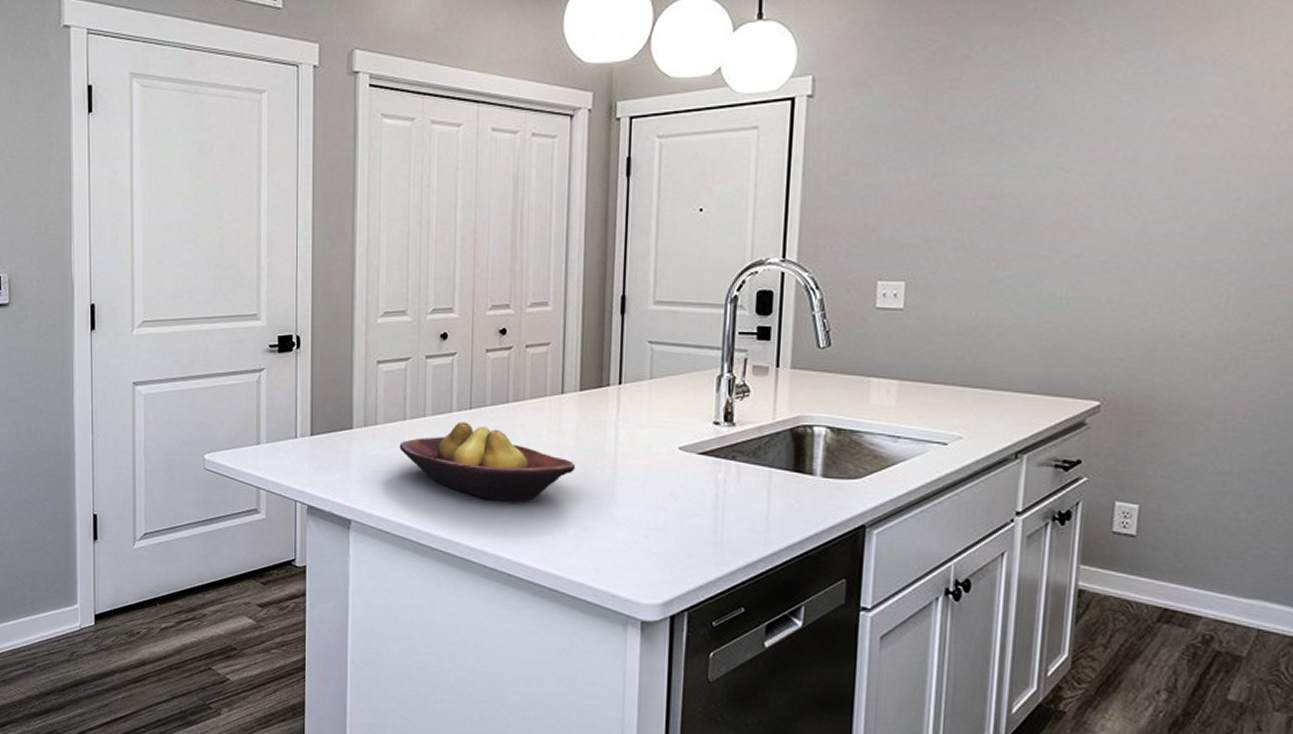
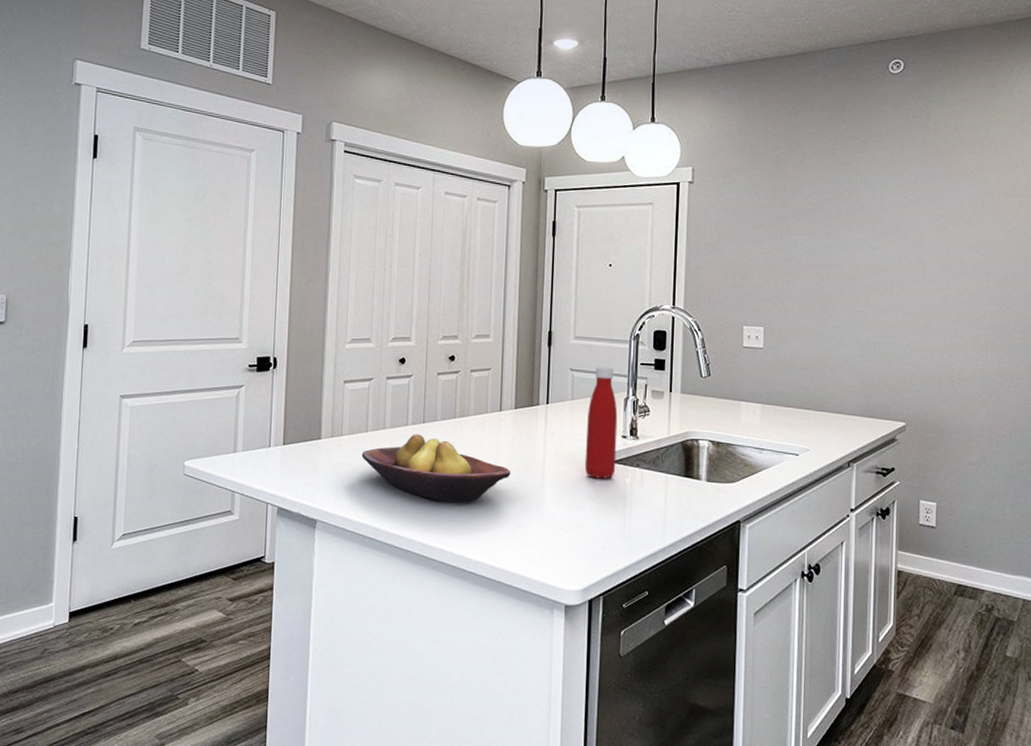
bottle: none [666,337,709,474] -> present [584,366,618,479]

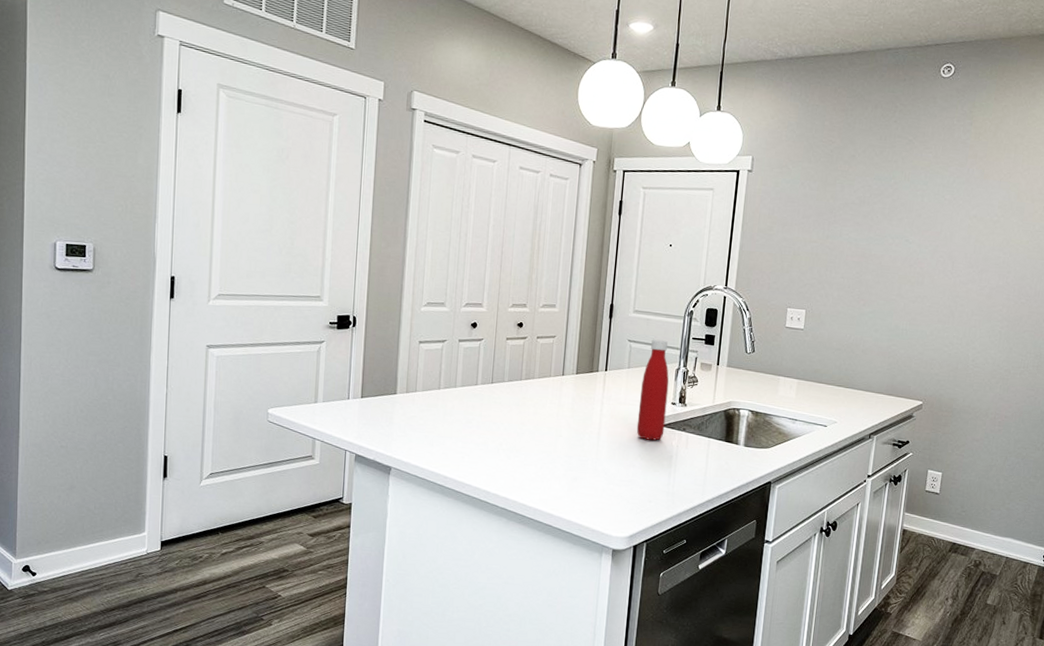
fruit bowl: present [361,434,511,503] -> none [433,393,570,457]

